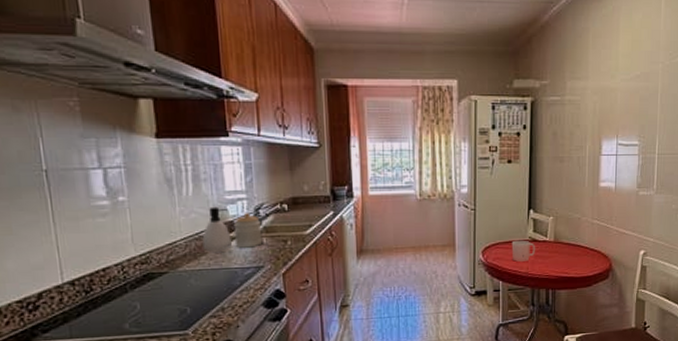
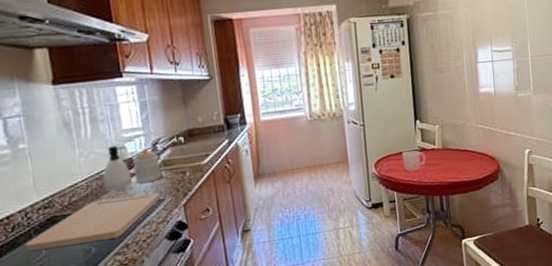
cutting board: none [120,258,260,307] -> present [25,192,161,252]

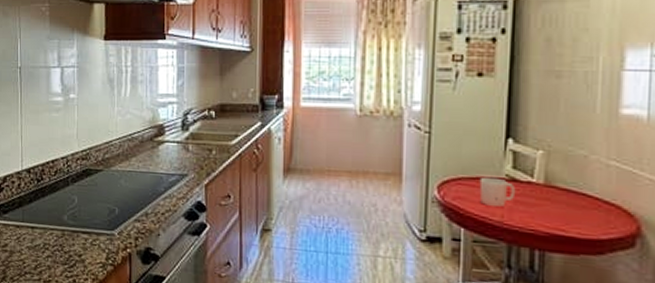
cutting board: present [25,192,161,252] -> none [62,163,184,204]
soap dispenser: present [103,145,132,192] -> none [134,109,160,156]
jar: present [132,148,162,184] -> none [162,117,189,154]

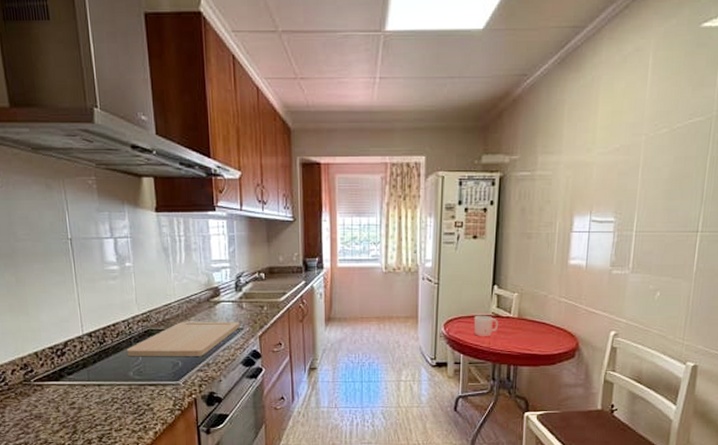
cutting board: none [62,163,184,204] -> present [126,321,240,357]

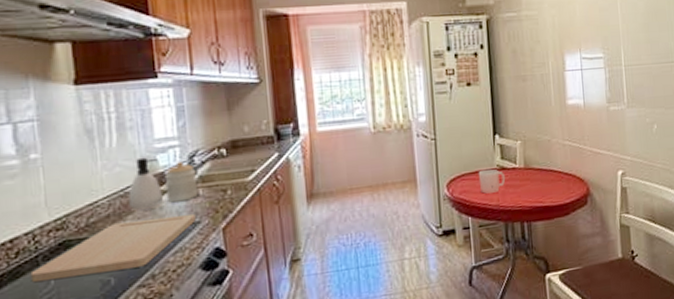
soap dispenser: none [192,273,216,315] -> present [128,157,163,212]
jar: none [218,280,243,311] -> present [164,161,199,203]

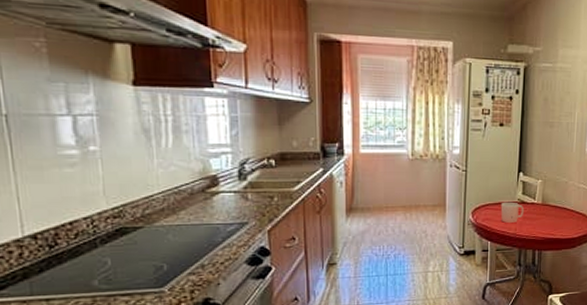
cutting board: present [30,213,196,283] -> none [88,214,244,262]
soap dispenser: present [128,157,163,212] -> none [182,160,214,208]
jar: present [164,161,199,203] -> none [216,167,248,203]

